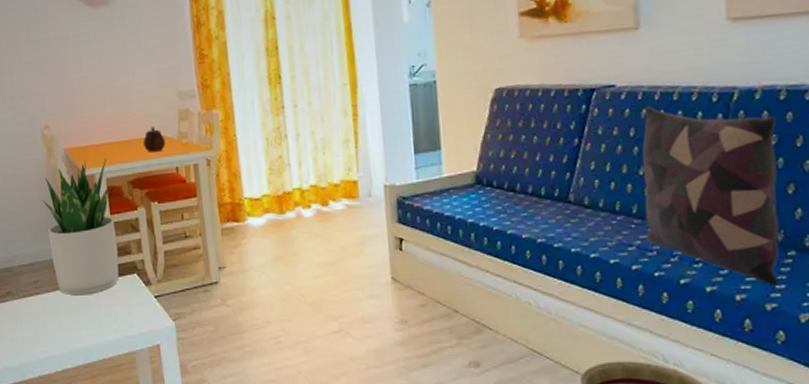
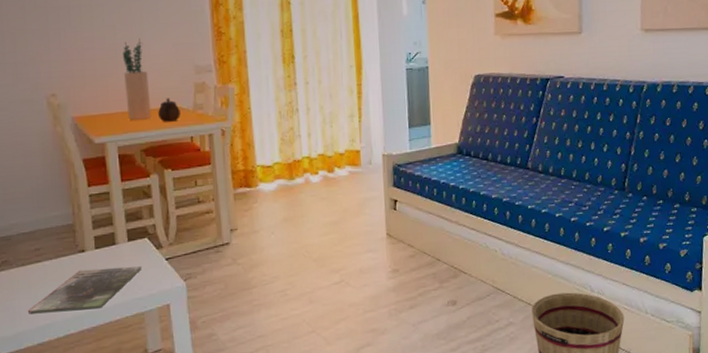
magazine: none [30,302,132,345] -> present [28,265,142,313]
planter: present [42,159,119,296] -> none [46,128,129,262]
vase: none [109,65,138,152] -> present [123,38,152,121]
pillow: present [642,106,780,286] -> none [580,94,670,230]

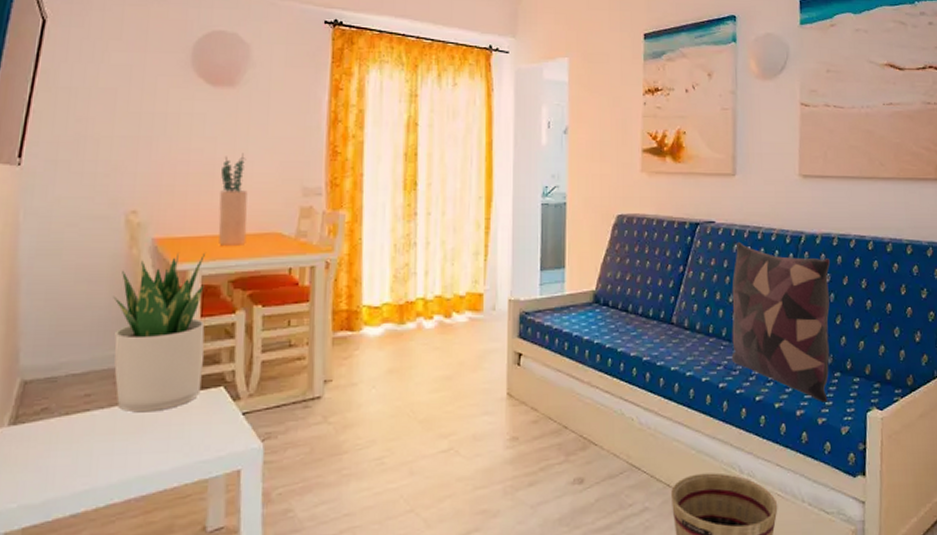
magazine: present [28,265,142,313] -> none [65,420,212,475]
planter: none [46,128,129,262] -> present [113,252,205,413]
teapot: present [158,98,180,122] -> none [254,222,280,250]
pillow: none [580,94,670,230] -> present [731,242,830,403]

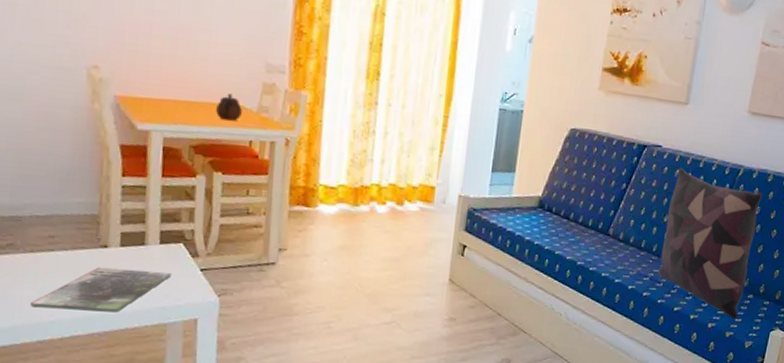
magazine: none [65,420,212,475] -> present [31,267,172,313]
planter: present [113,252,205,413] -> none [75,112,167,259]
vase: present [218,153,248,247] -> none [180,21,211,114]
teapot: none [254,222,280,250] -> present [216,93,242,121]

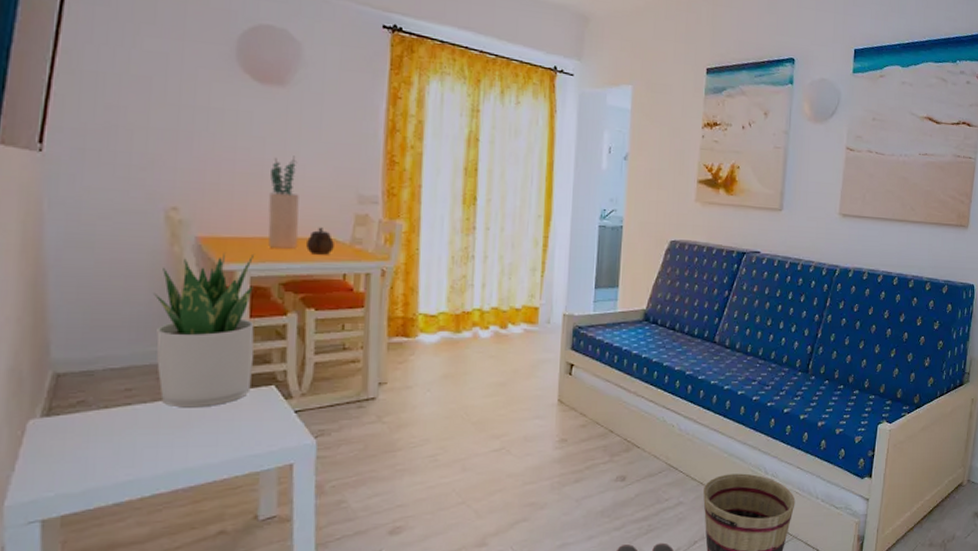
magazine: present [31,267,172,313] -> none [106,417,263,466]
planter: none [75,112,167,259] -> present [154,252,255,408]
vase: none [180,21,211,114] -> present [267,156,299,250]
pillow: present [658,168,762,319] -> none [765,272,859,416]

